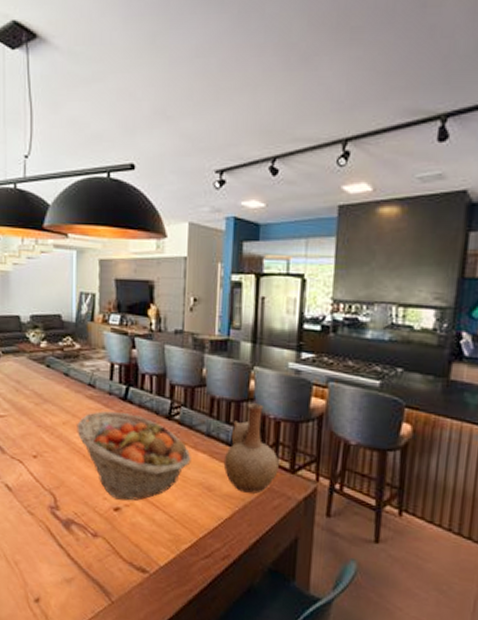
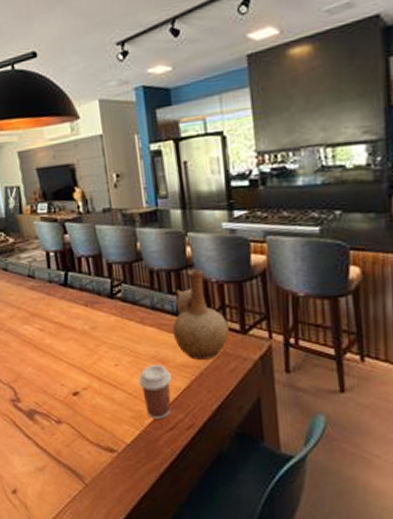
fruit basket: present [77,410,191,501] -> none [23,298,140,384]
coffee cup: none [181,491,215,546] -> present [138,365,172,419]

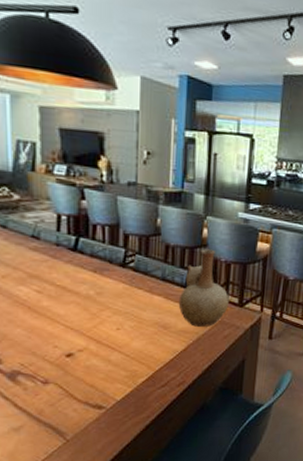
coffee cup: present [138,365,172,419] -> none [138,330,171,378]

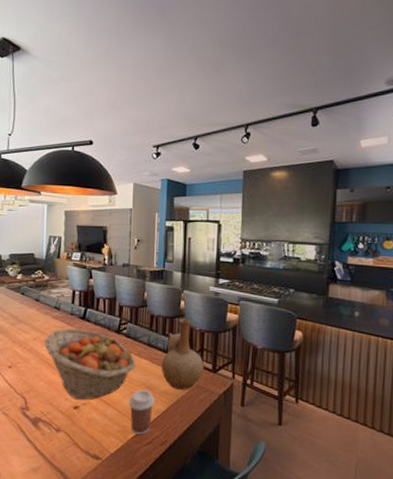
fruit basket: none [19,261,147,346] -> present [45,327,136,400]
coffee cup: none [138,330,171,378] -> present [128,390,155,435]

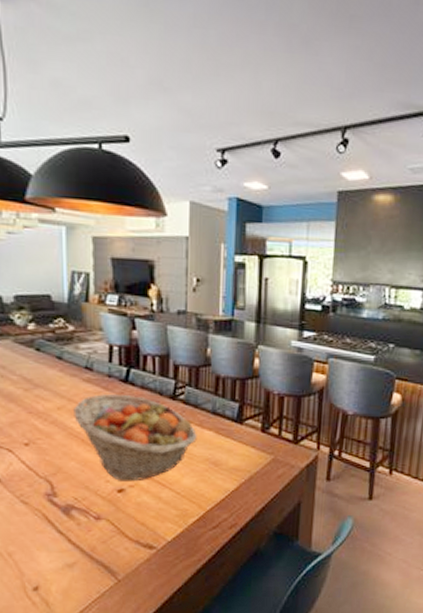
coffee cup: present [128,390,155,435] -> none [188,467,222,518]
vase: present [161,319,204,390] -> none [229,380,283,465]

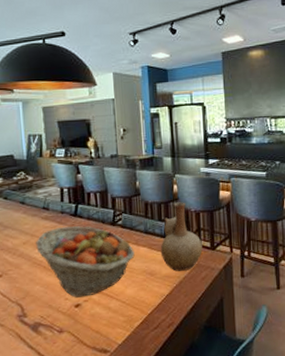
vase: none [229,380,283,465] -> present [160,202,203,271]

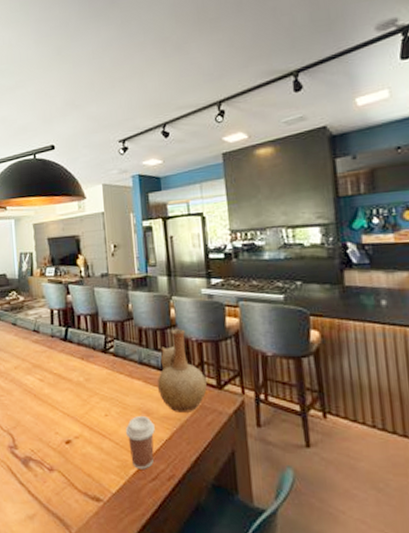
fruit basket: present [36,226,135,298] -> none [26,351,129,433]
coffee cup: none [131,277,158,322] -> present [125,416,155,469]

